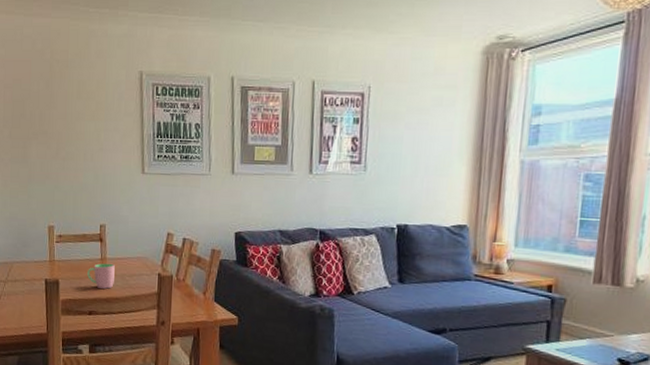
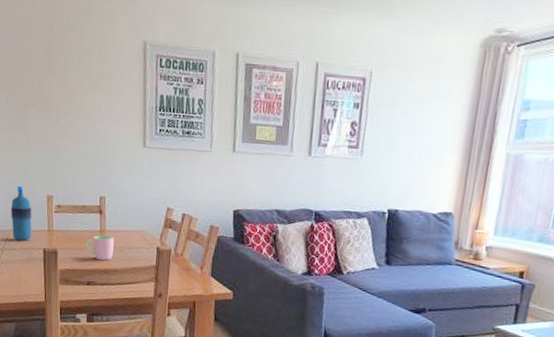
water bottle: none [13,217,34,273] -> present [10,185,32,242]

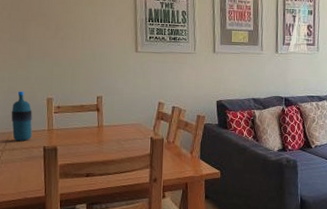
cup: present [86,235,114,261] -> none [85,130,111,153]

